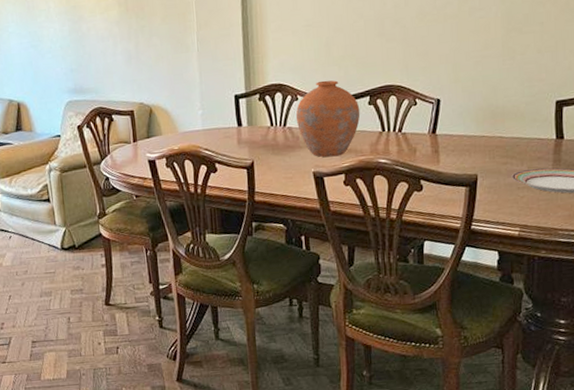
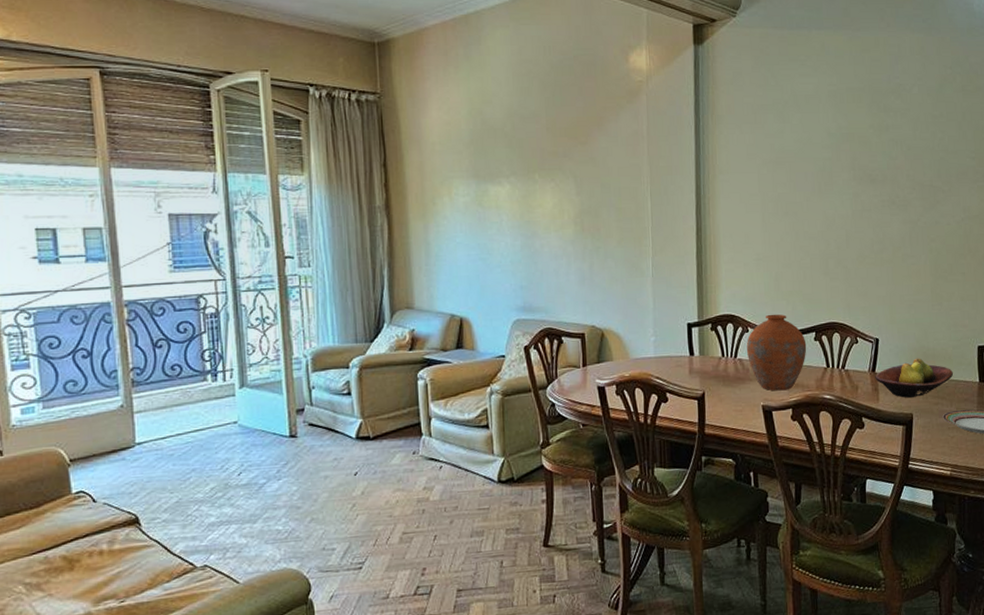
fruit bowl: none [435,117,526,159] -> present [875,358,954,398]

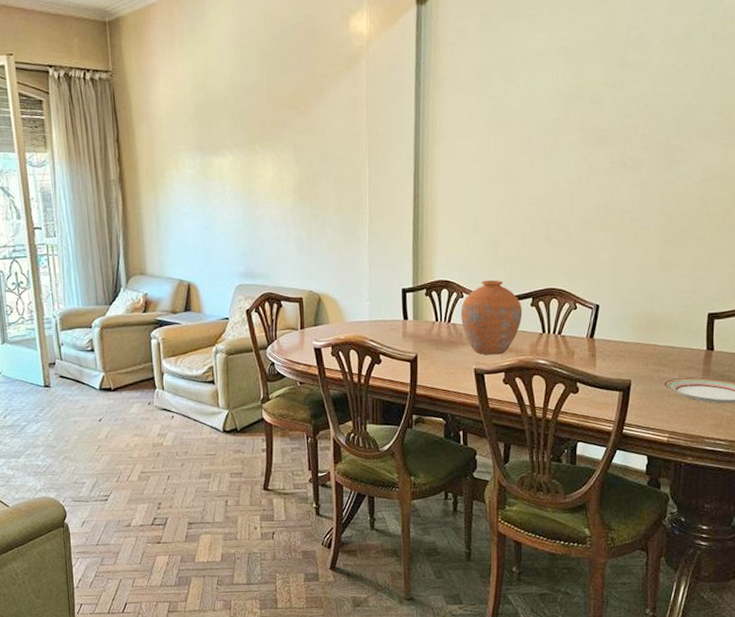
fruit bowl: present [875,358,954,398] -> none [593,324,679,364]

